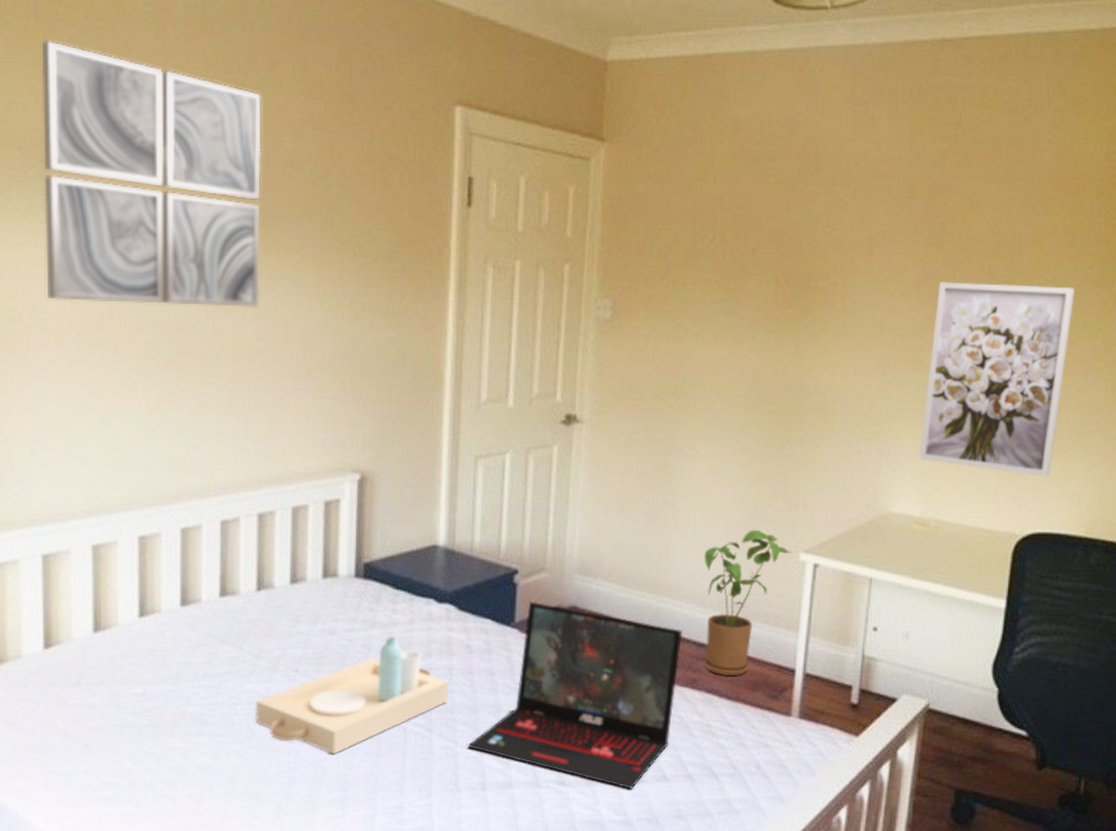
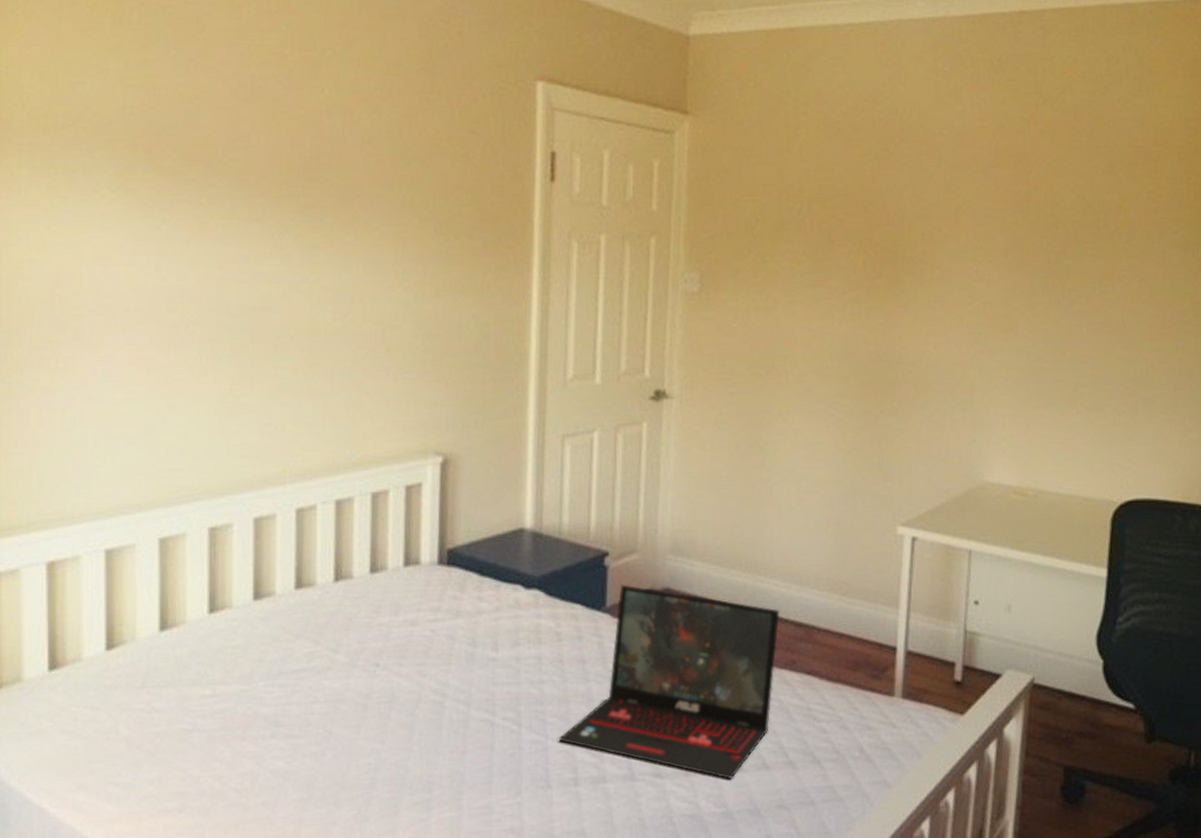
wall art: present [41,40,263,308] -> none [110,19,339,288]
serving tray: present [255,637,449,755] -> none [333,626,538,754]
house plant: present [703,529,792,676] -> none [799,503,890,656]
wall art: present [919,282,1076,476] -> none [1014,249,1162,442]

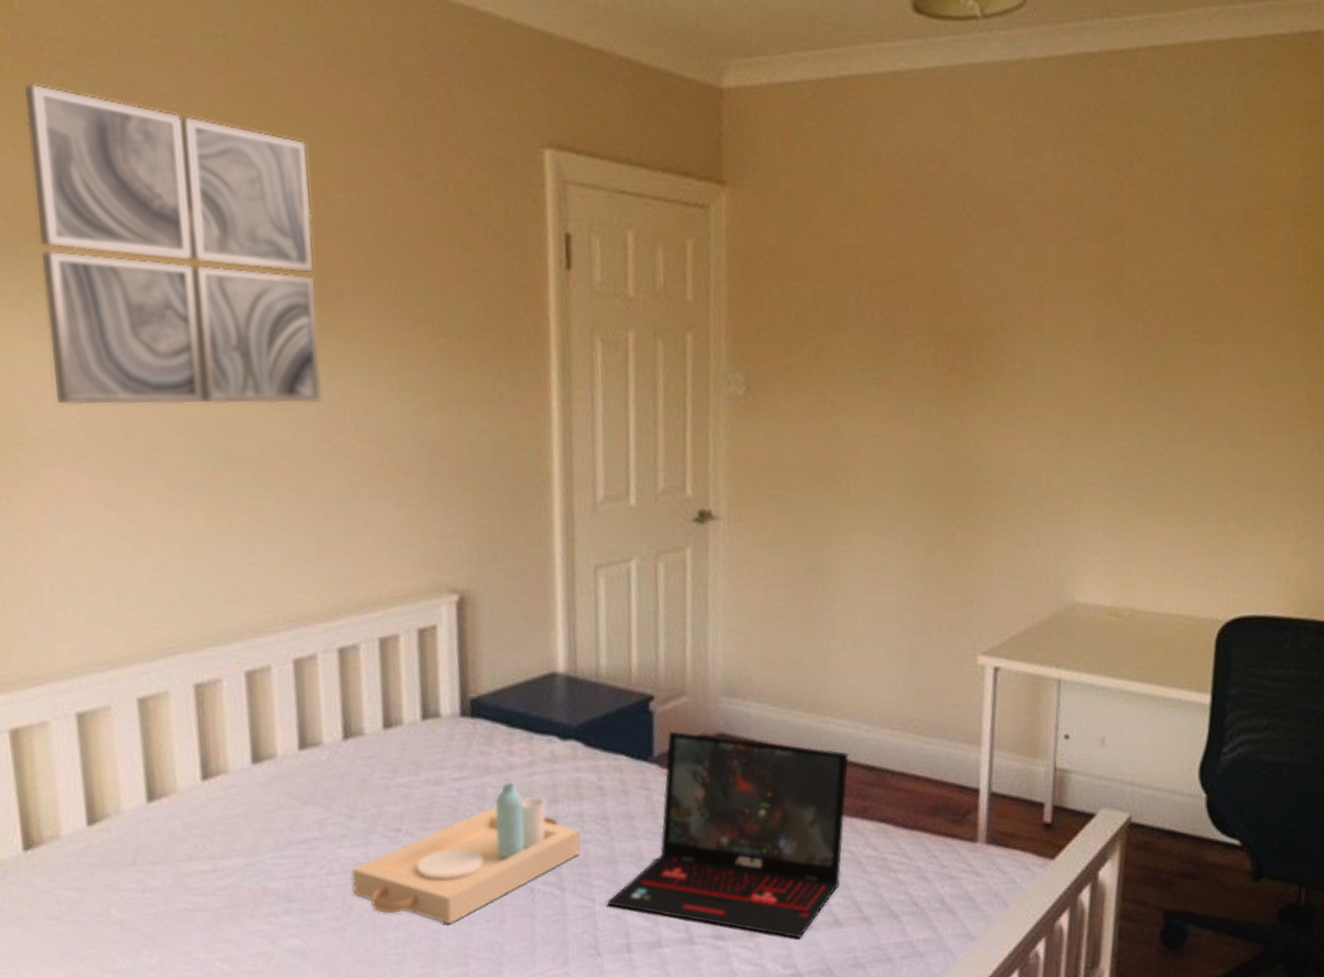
wall art: none [110,19,339,288] -> present [25,83,323,406]
serving tray: none [333,626,538,754] -> present [351,783,581,925]

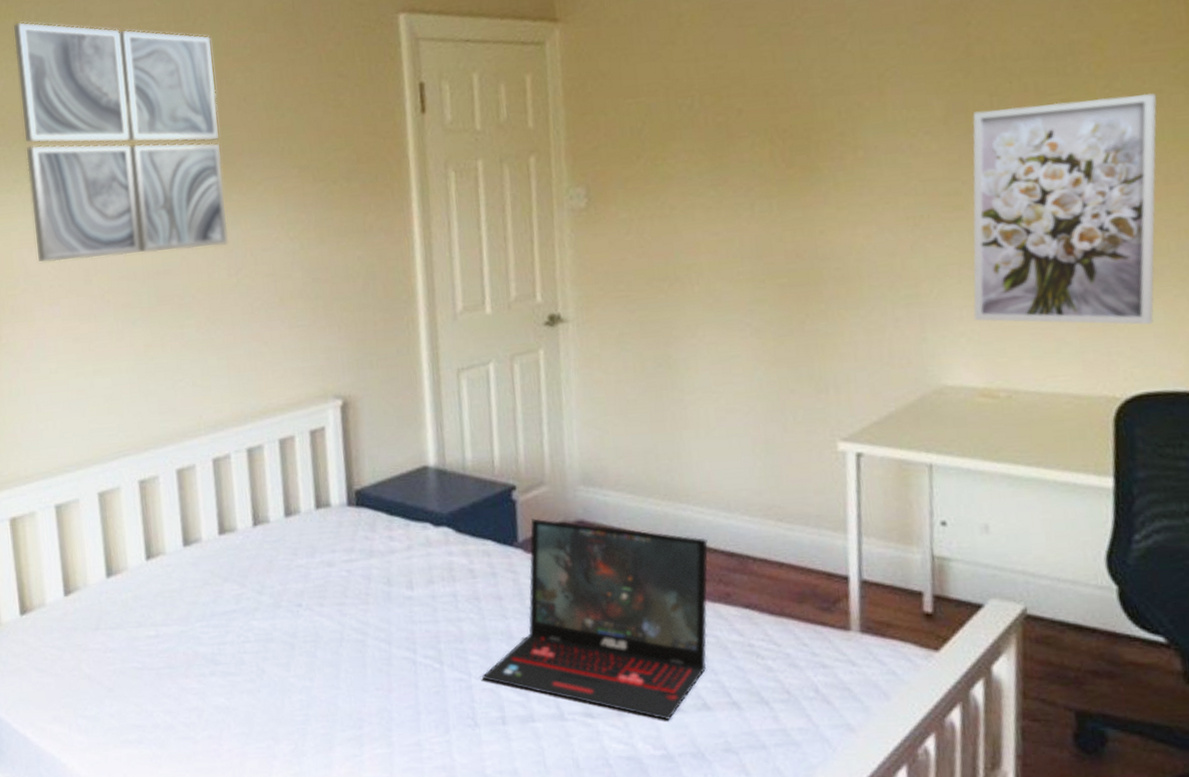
serving tray: present [351,783,581,925] -> none [263,565,456,691]
wall art: none [1107,334,1274,553] -> present [972,93,1157,325]

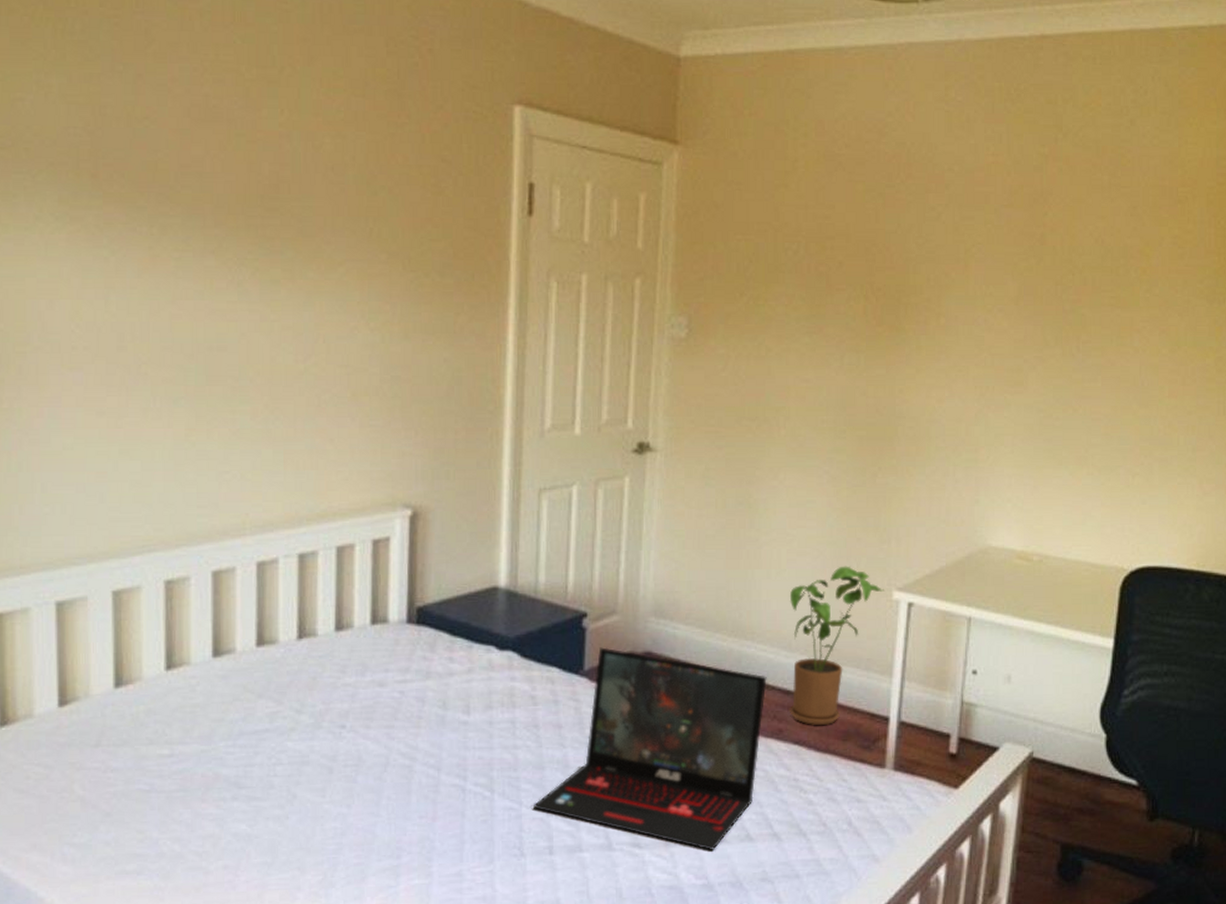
wall art: present [14,21,229,263] -> none [51,29,300,328]
house plant: none [722,419,828,588] -> present [789,566,885,725]
wall art: present [972,93,1157,325] -> none [1020,297,1185,506]

